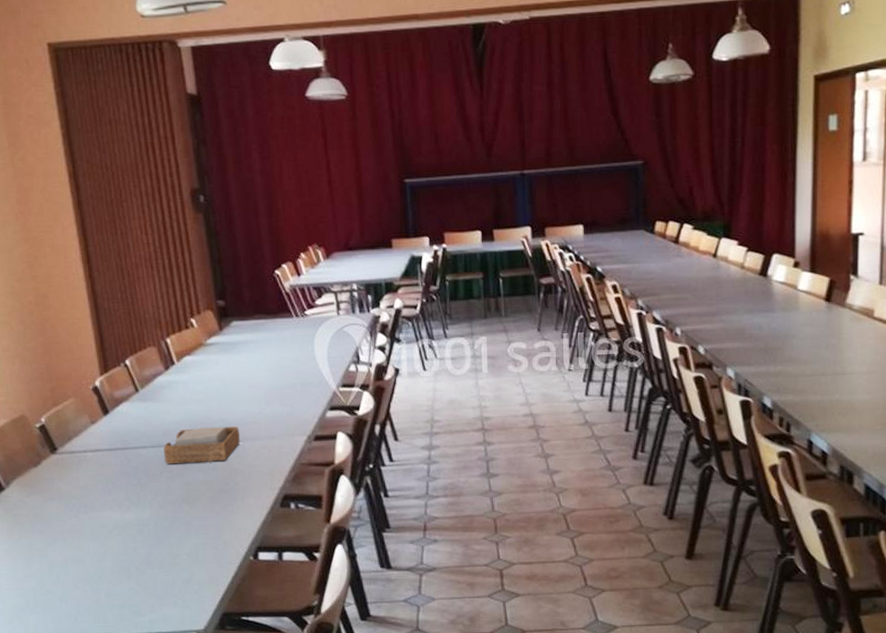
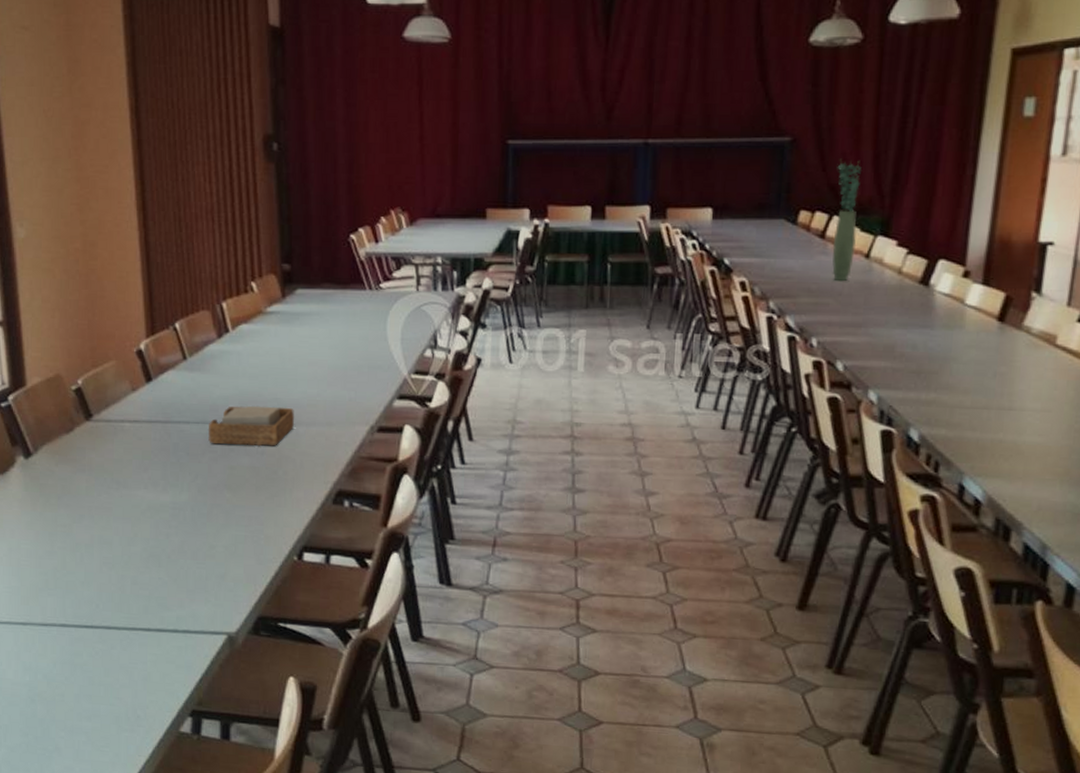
vase: none [683,175,704,279] -> present [832,158,861,282]

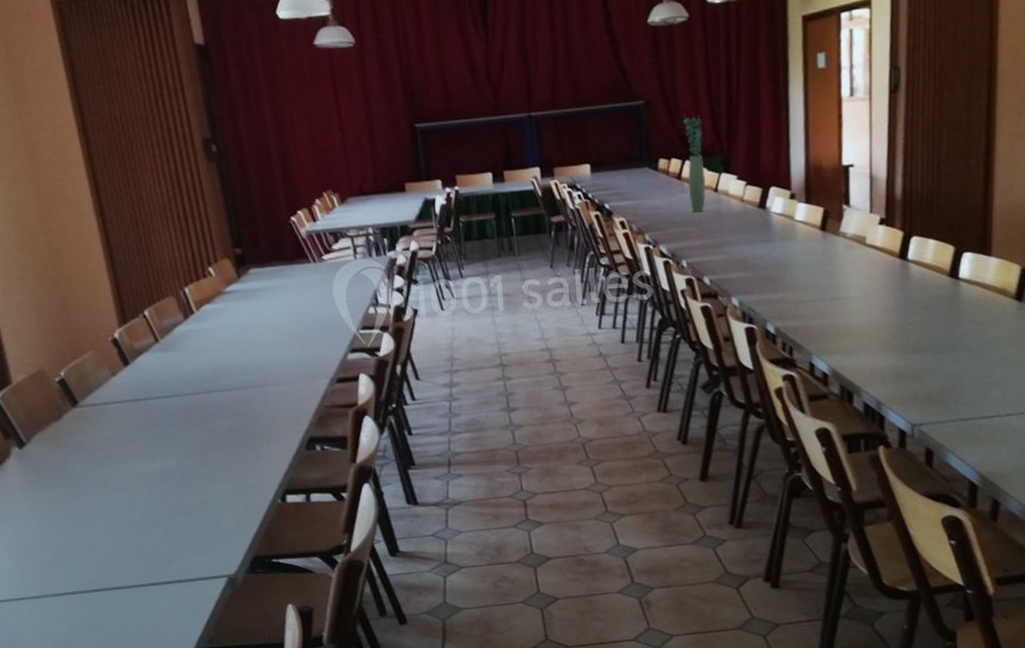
napkin holder: present [208,405,295,447] -> none [186,372,264,413]

